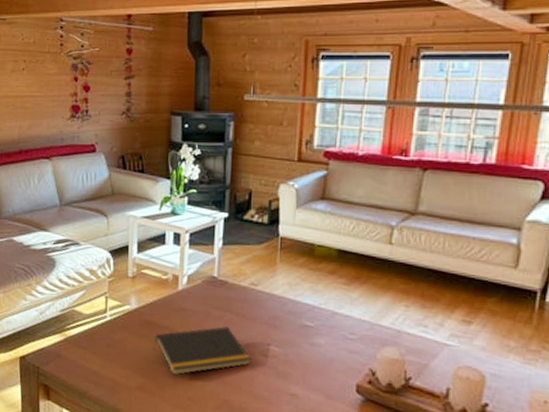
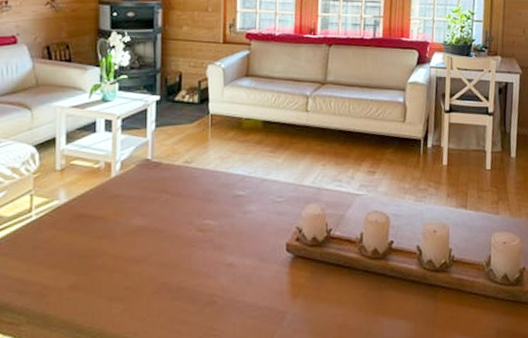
notepad: present [153,326,251,376] -> none [85,208,188,267]

